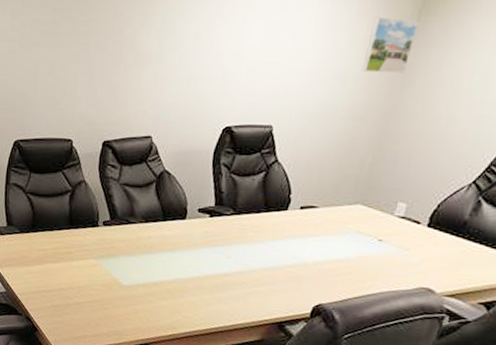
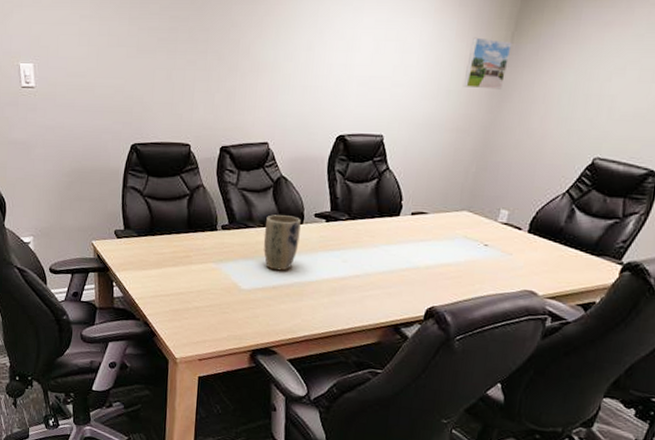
plant pot: none [145,210,184,267] -> present [263,214,301,271]

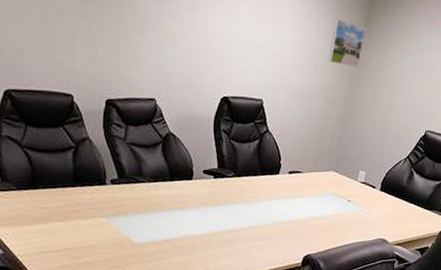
plant pot: present [263,214,301,271] -> none [154,170,190,225]

